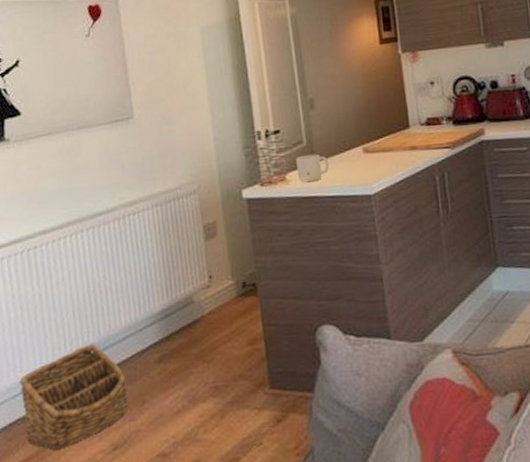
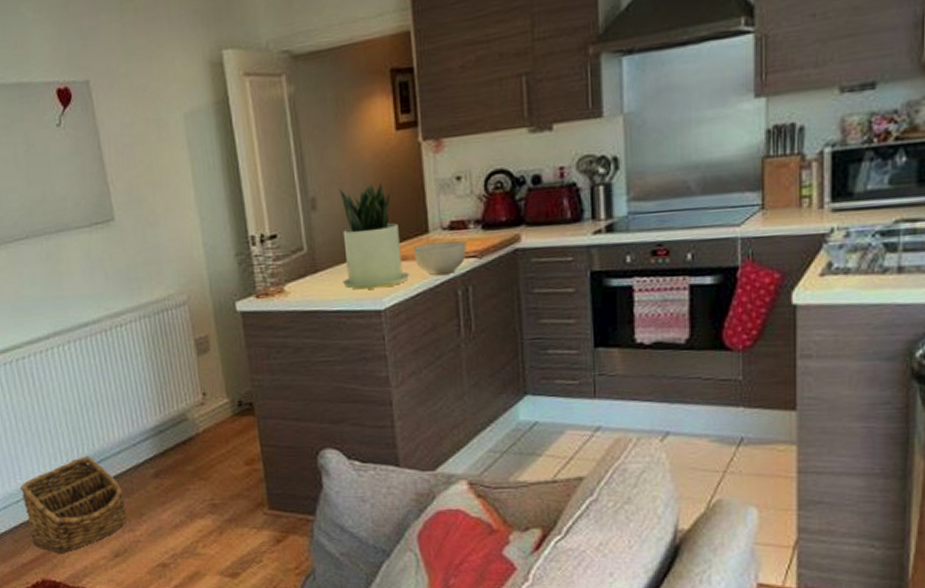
mug: present [296,153,330,183] -> none [295,262,334,295]
planter: none [333,87,394,177] -> present [338,183,409,290]
bowl: none [396,134,441,164] -> present [412,240,467,275]

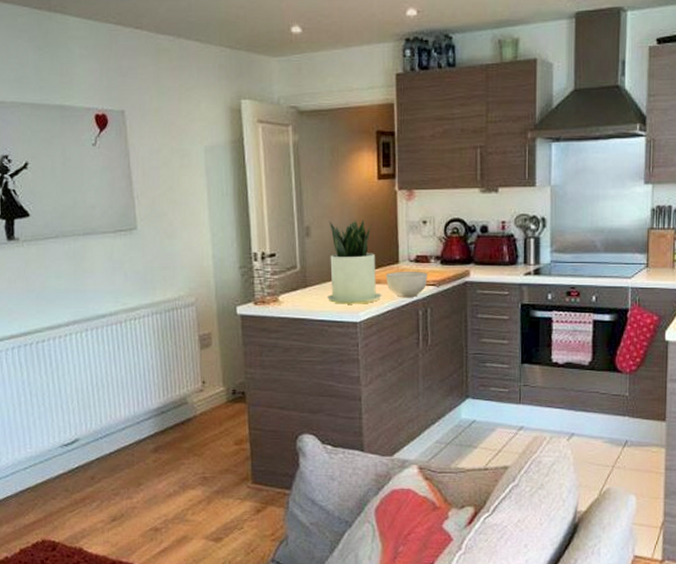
basket: present [20,456,128,553] -> none [29,431,127,516]

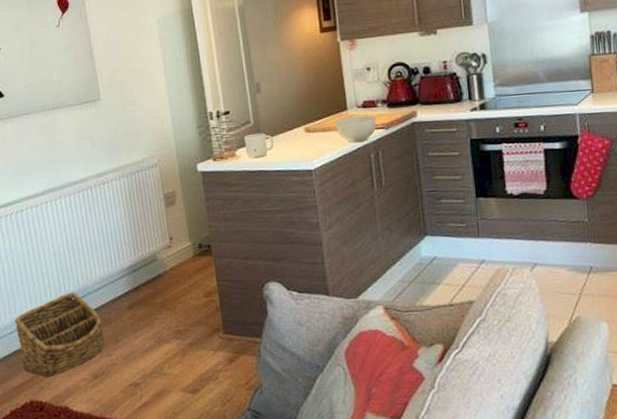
basket: none [29,431,127,516] -> present [14,292,106,377]
mug: none [289,279,320,305] -> present [244,132,275,159]
planter: present [326,220,381,304] -> none [277,72,333,154]

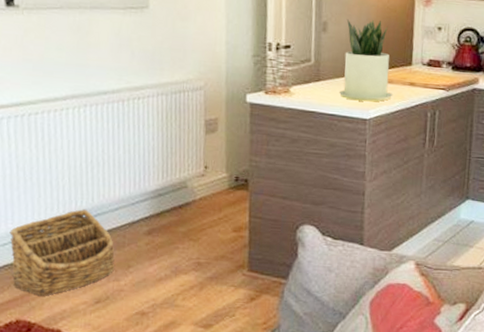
mug: present [244,132,275,159] -> none [301,72,333,99]
planter: none [277,72,333,154] -> present [338,19,392,102]
bowl: present [335,116,376,142] -> none [397,73,439,99]

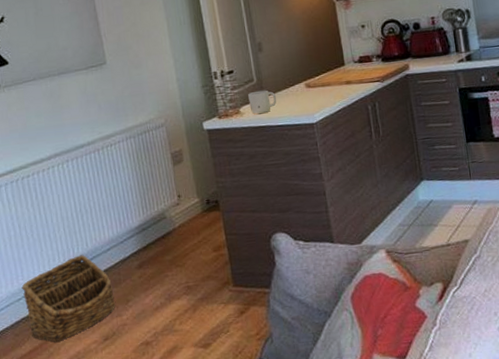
mug: none [301,72,333,99] -> present [248,89,277,115]
planter: present [338,19,392,102] -> none [278,31,333,109]

